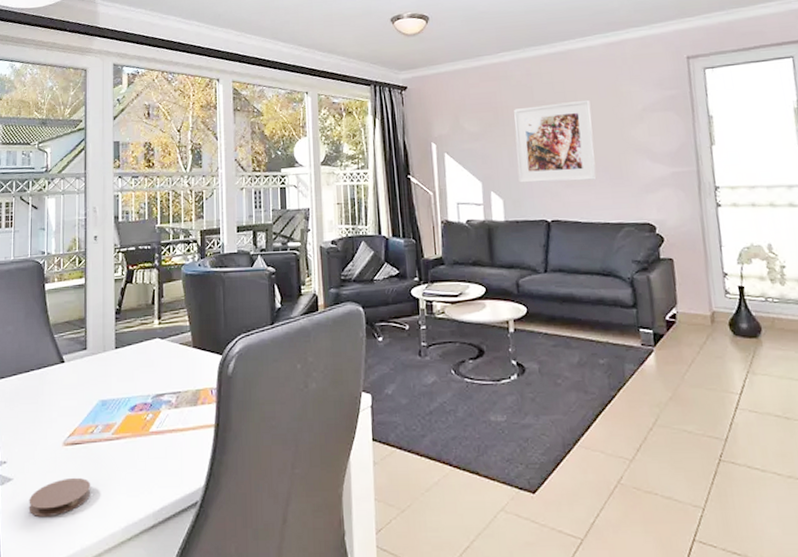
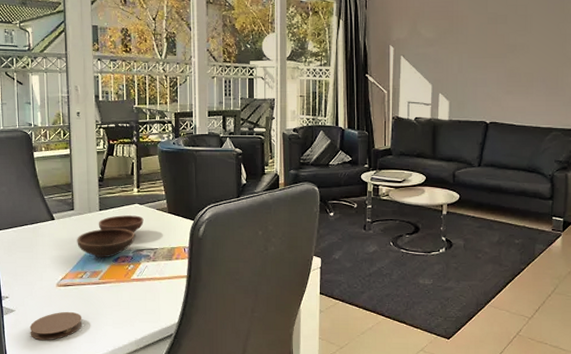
bowl: none [88,352,165,407] -> present [77,215,144,258]
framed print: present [514,99,597,183] -> none [465,14,538,89]

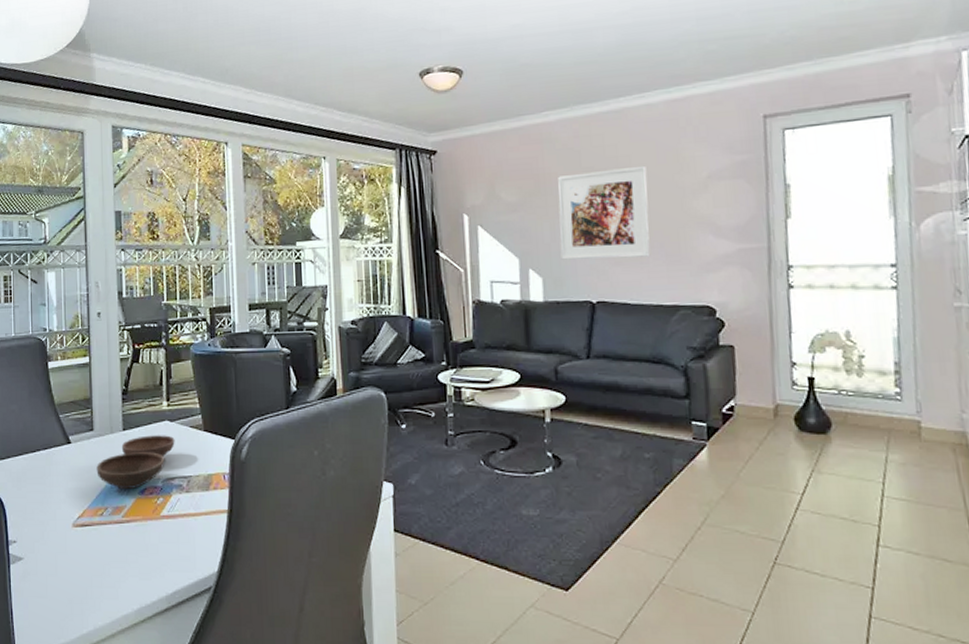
coaster: present [30,311,83,341] -> none [40,558,103,597]
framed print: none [465,14,538,89] -> present [557,165,651,260]

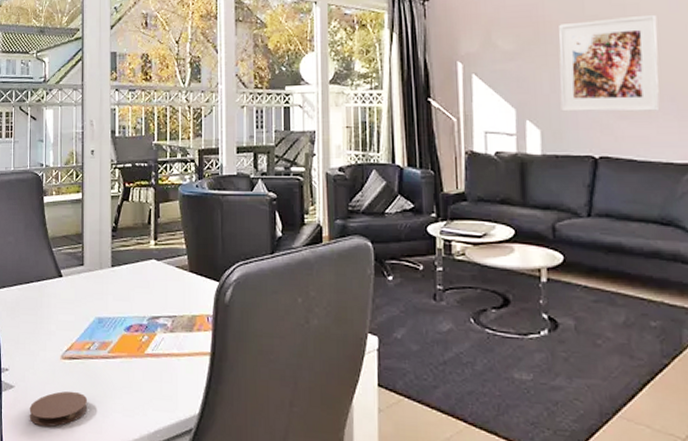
coaster: none [40,558,103,597] -> present [29,391,88,427]
bowl: present [96,435,175,490] -> none [85,273,161,326]

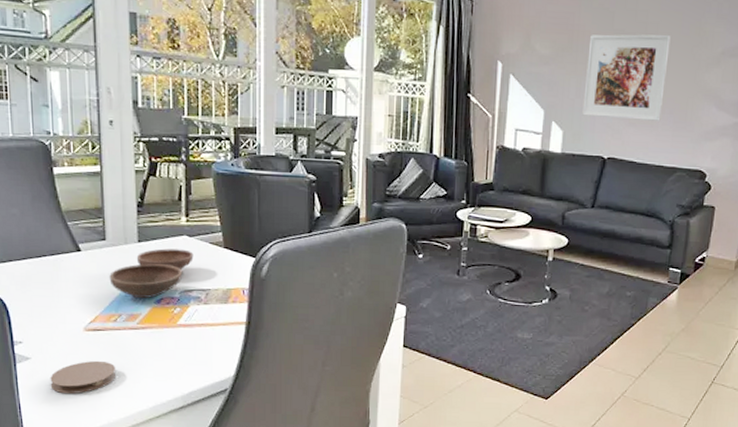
bowl: none [85,273,161,326] -> present [109,248,194,299]

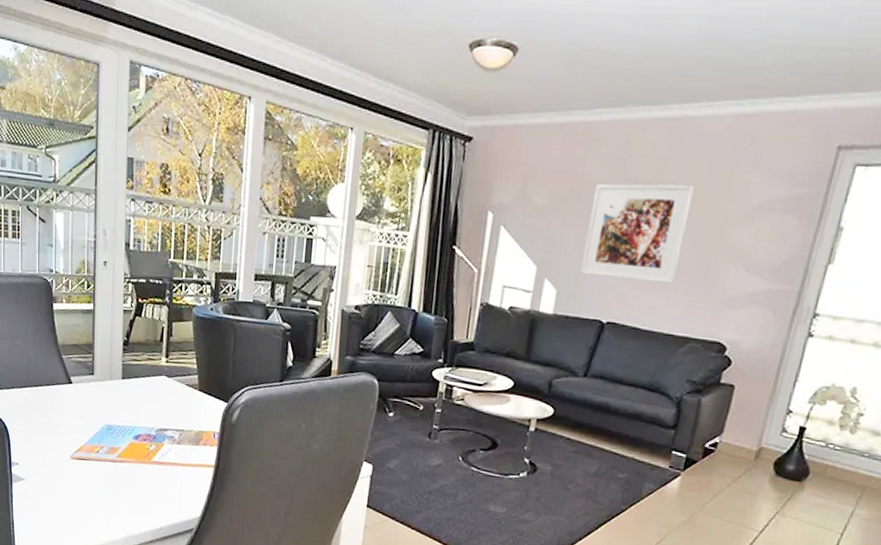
coaster: present [50,360,117,394] -> none [39,487,96,517]
bowl: present [109,248,194,299] -> none [95,387,171,434]

